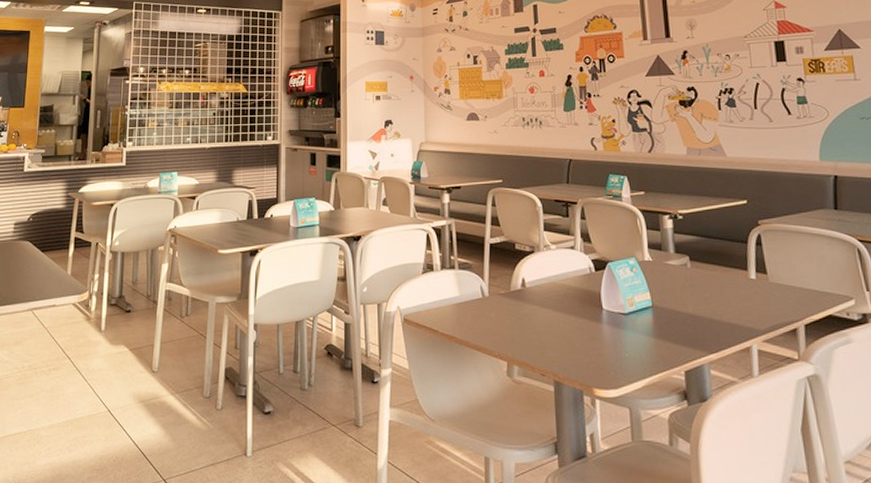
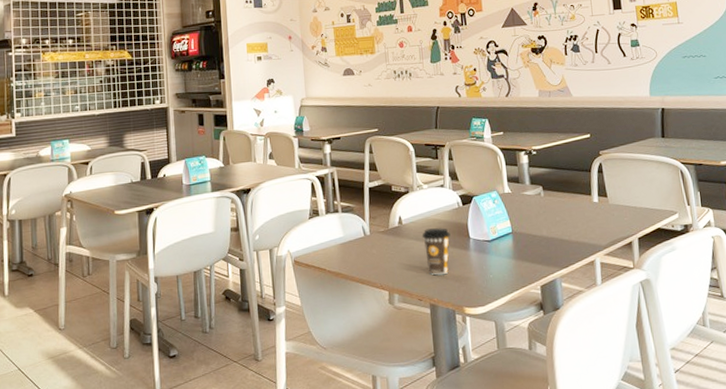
coffee cup: none [547,295,580,349] -> present [422,228,451,275]

